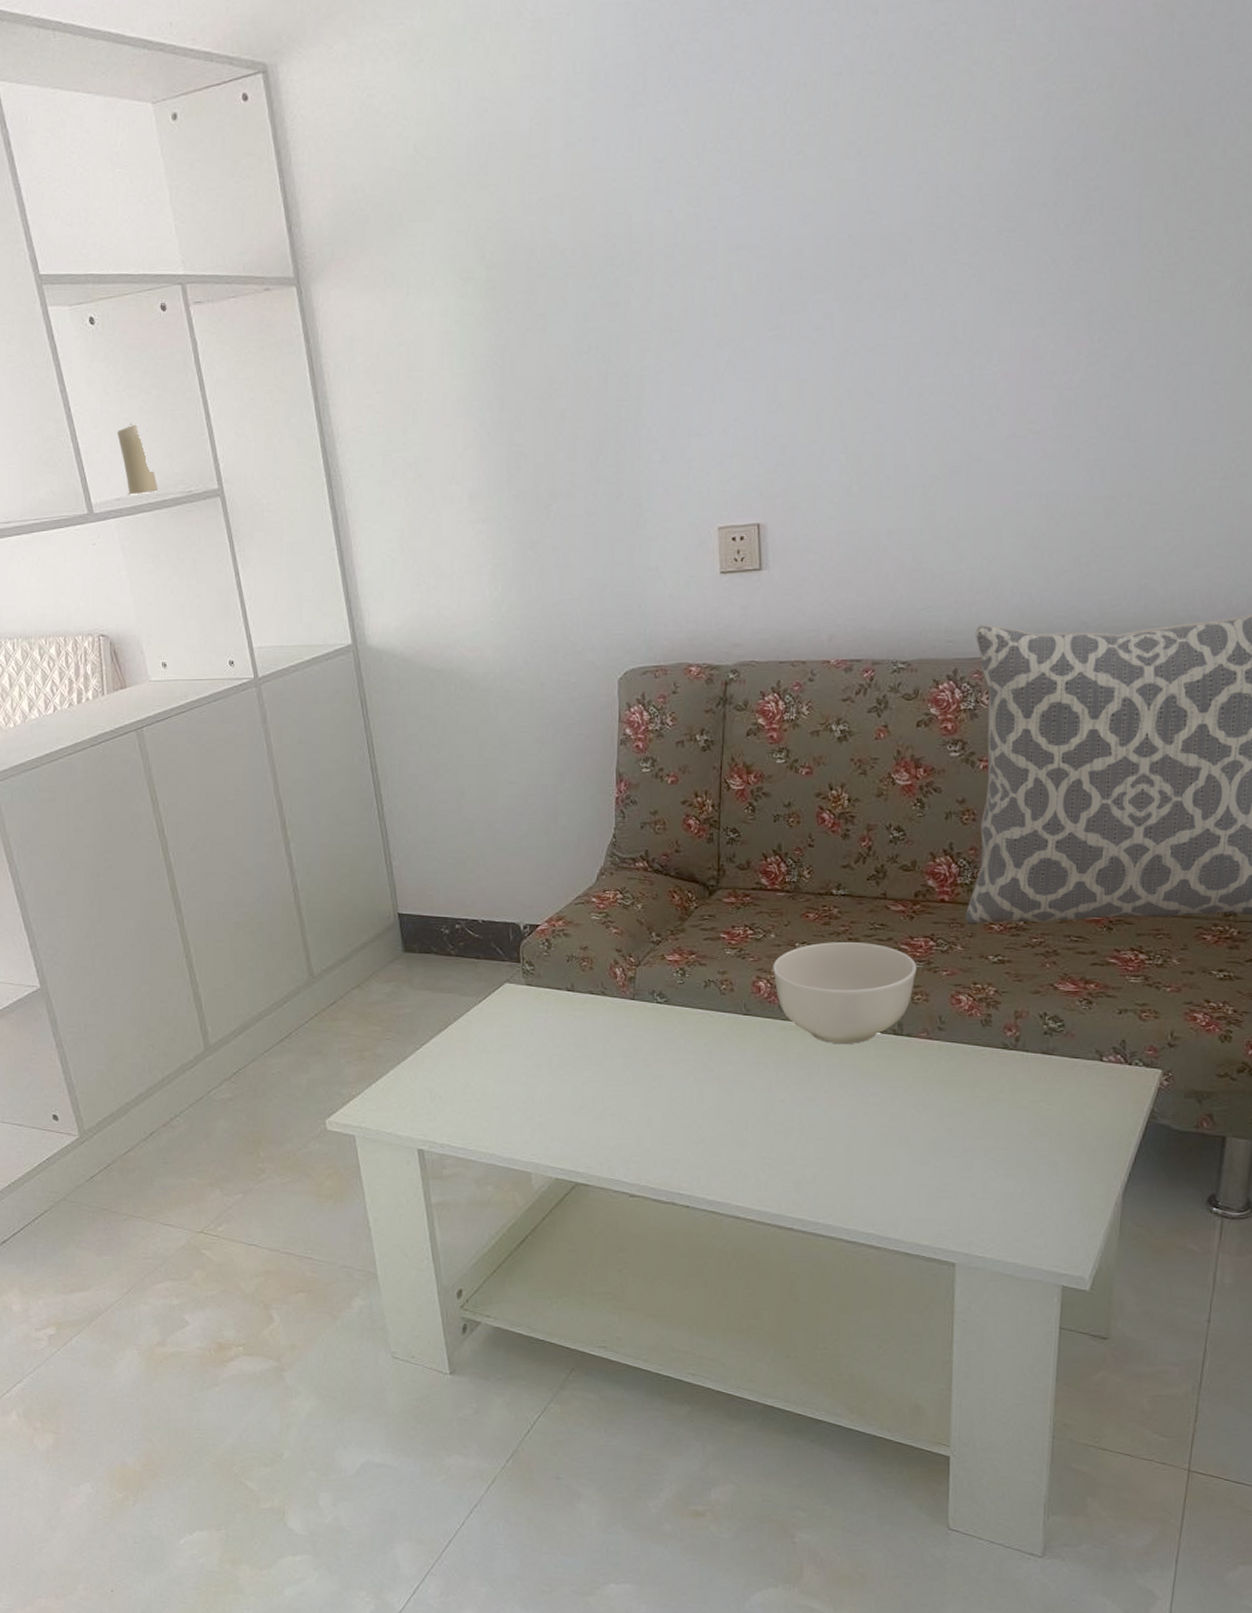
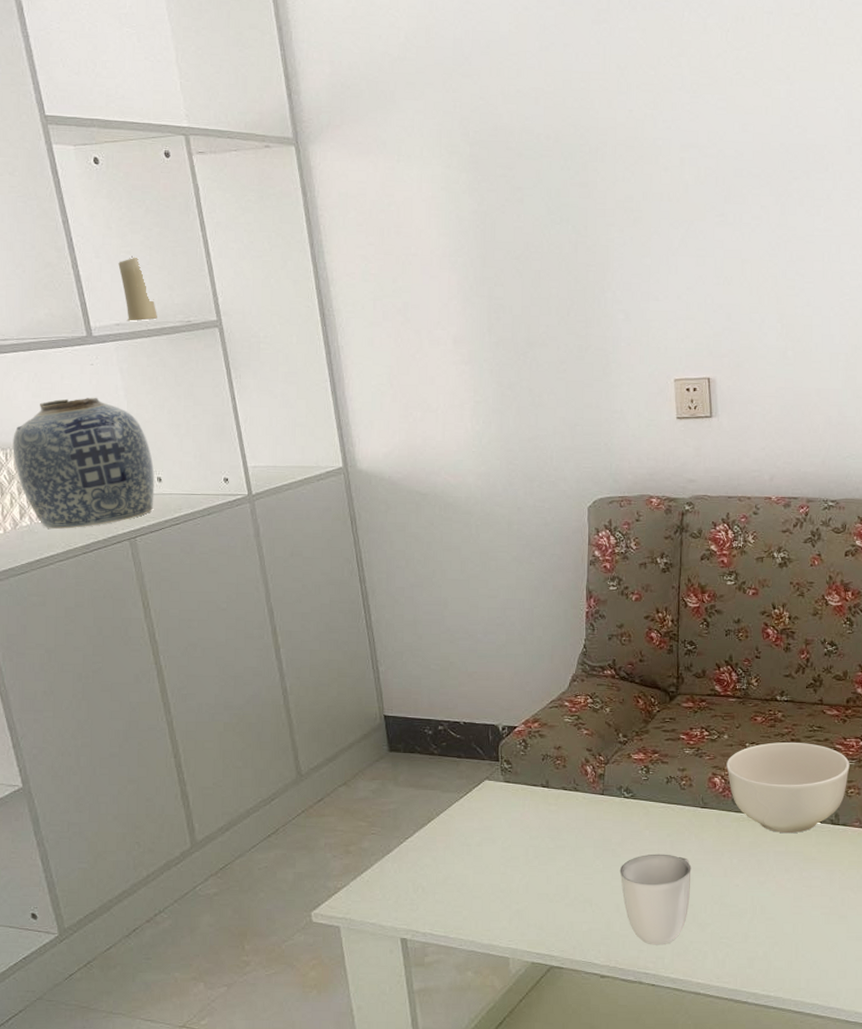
vase: none [19,579,160,721] -> present [12,397,155,529]
mug: none [651,1064,732,1164] -> present [619,853,692,945]

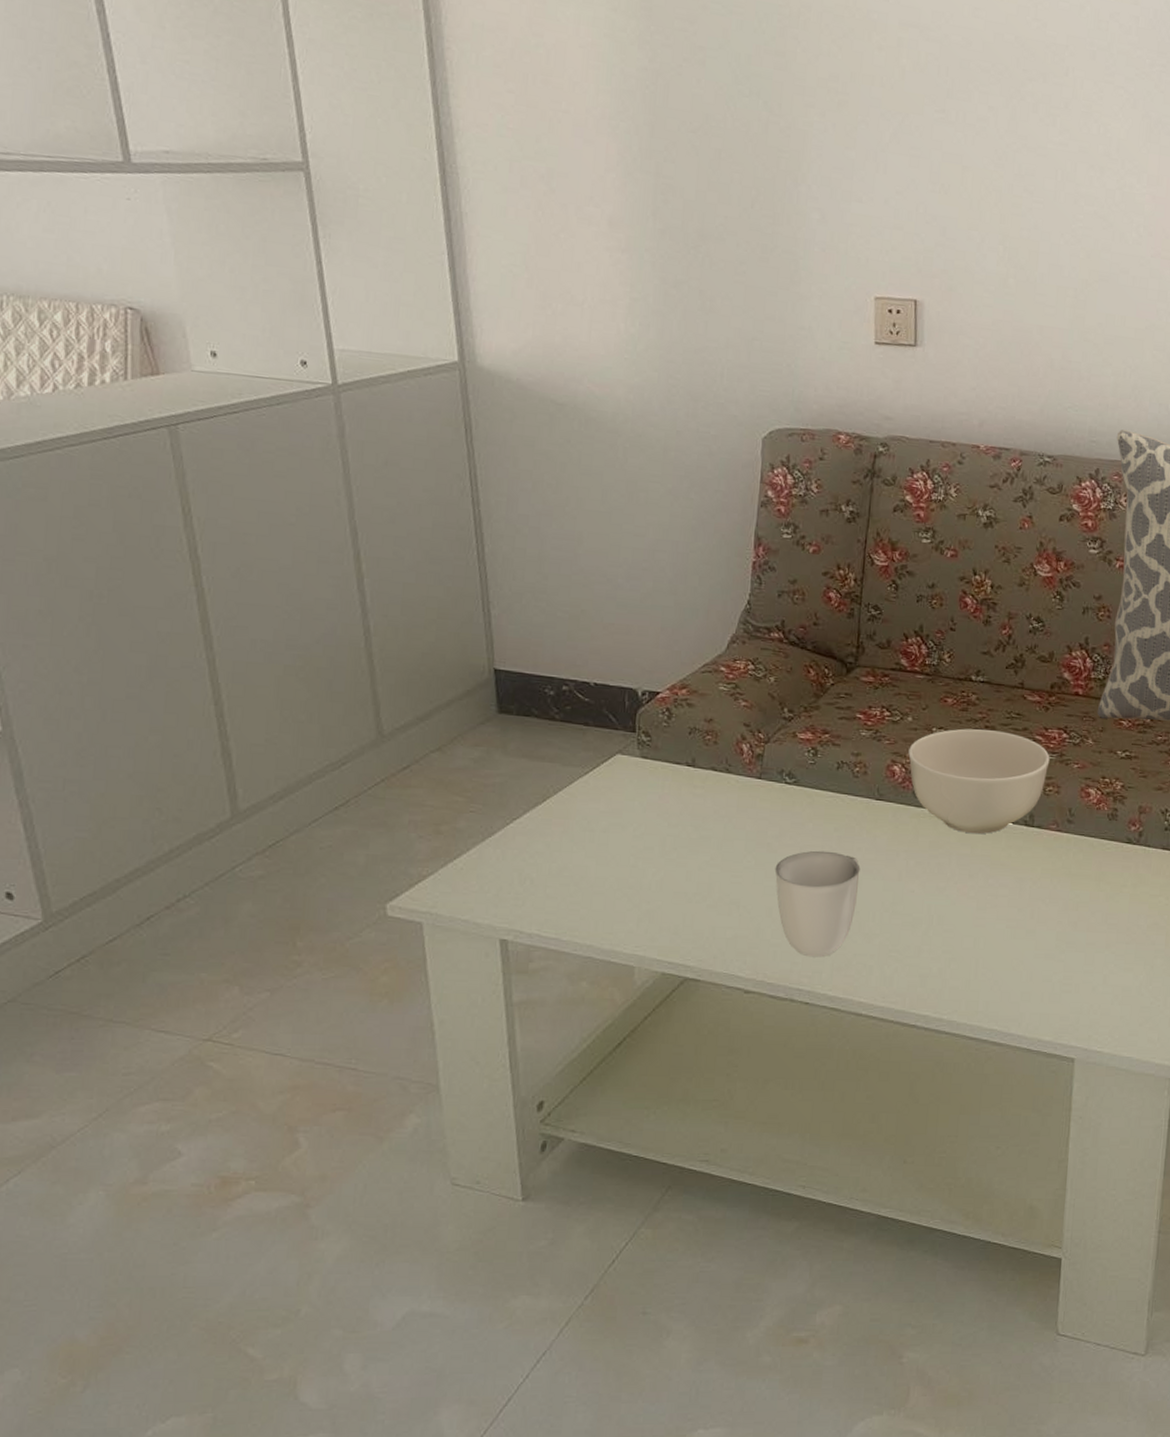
vase: present [12,397,155,529] -> none [10,238,208,406]
candle: present [118,255,157,322] -> none [172,66,222,152]

